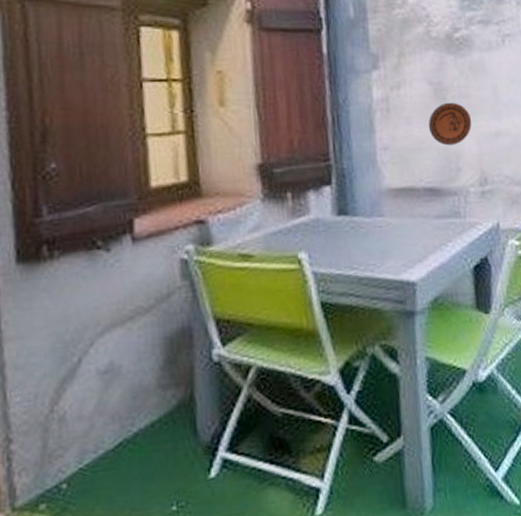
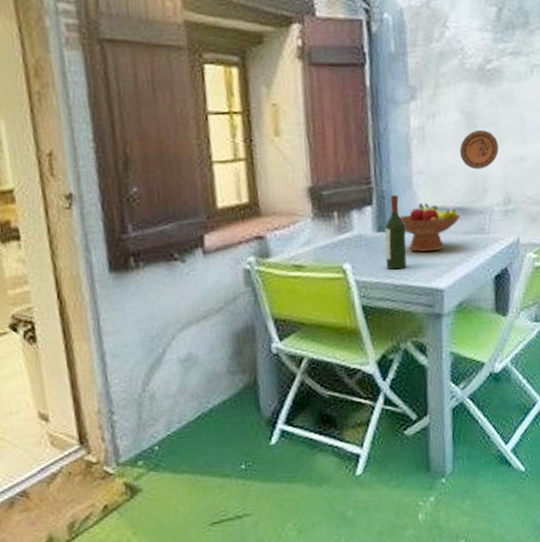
wine bottle: none [346,173,372,260] -> present [384,195,407,270]
fruit bowl: none [363,183,432,239] -> present [400,203,461,252]

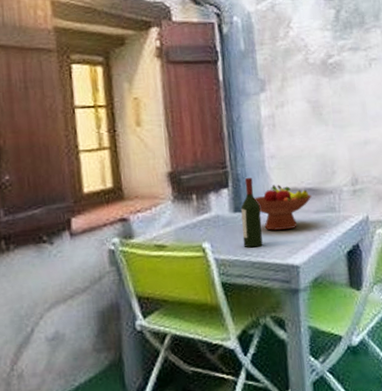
decorative plate: present [459,129,499,170] -> none [307,117,345,153]

